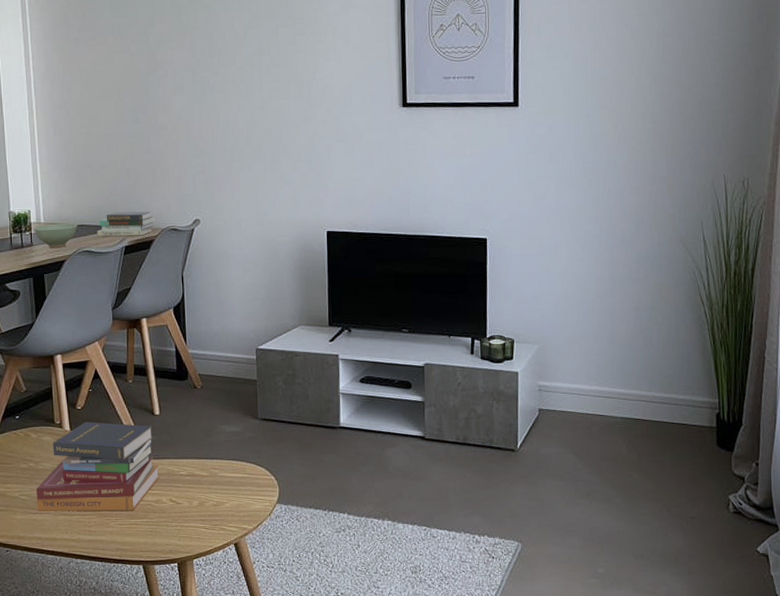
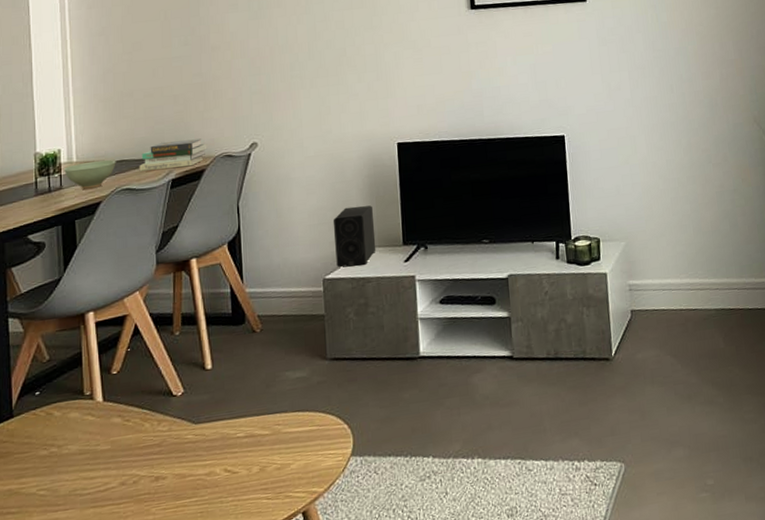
books: present [35,422,160,511] -> none [58,382,213,508]
speaker: none [266,286,304,340] -> present [333,205,376,268]

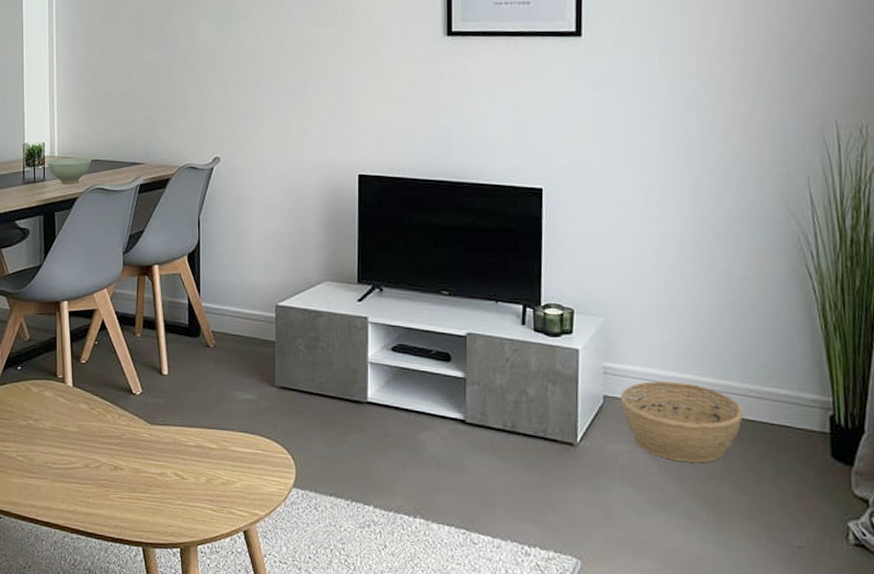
books: present [139,138,207,171] -> none [111,146,173,174]
speaker: present [333,205,376,268] -> none [288,235,330,297]
basket: none [644,286,744,357] -> present [620,380,744,463]

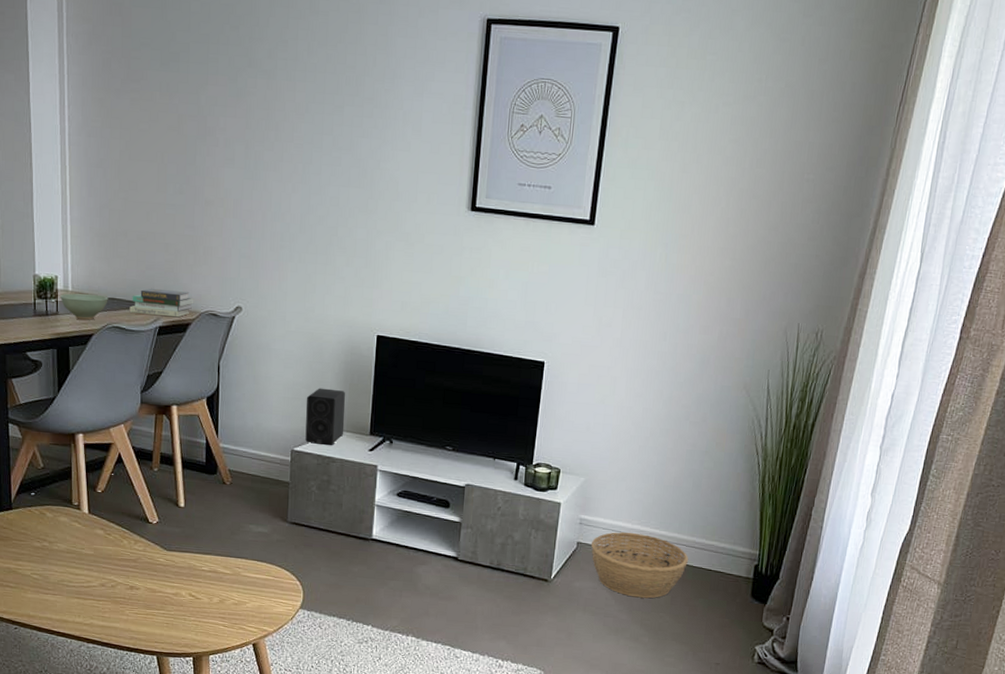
books: none [111,146,173,174] -> present [129,288,194,318]
speaker: none [288,235,330,297] -> present [305,388,346,445]

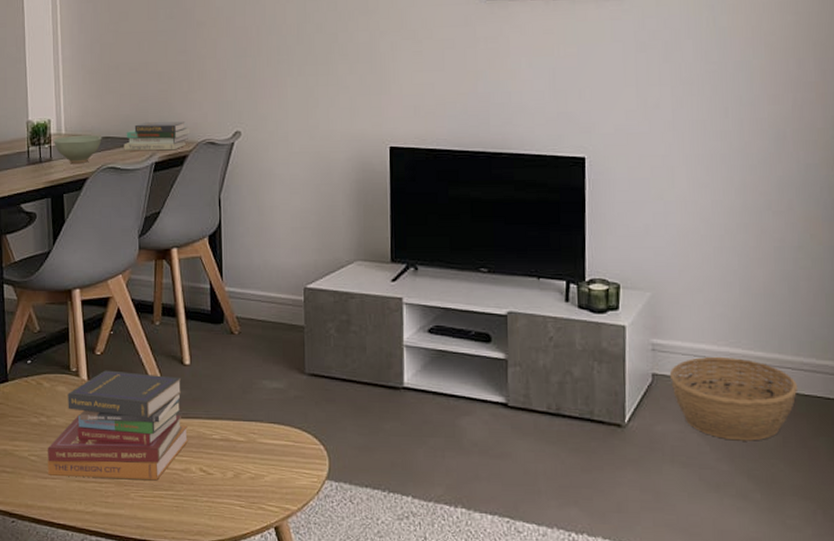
books: none [48,506,181,601] -> present [47,370,189,480]
speaker: present [305,388,346,445] -> none [316,213,362,278]

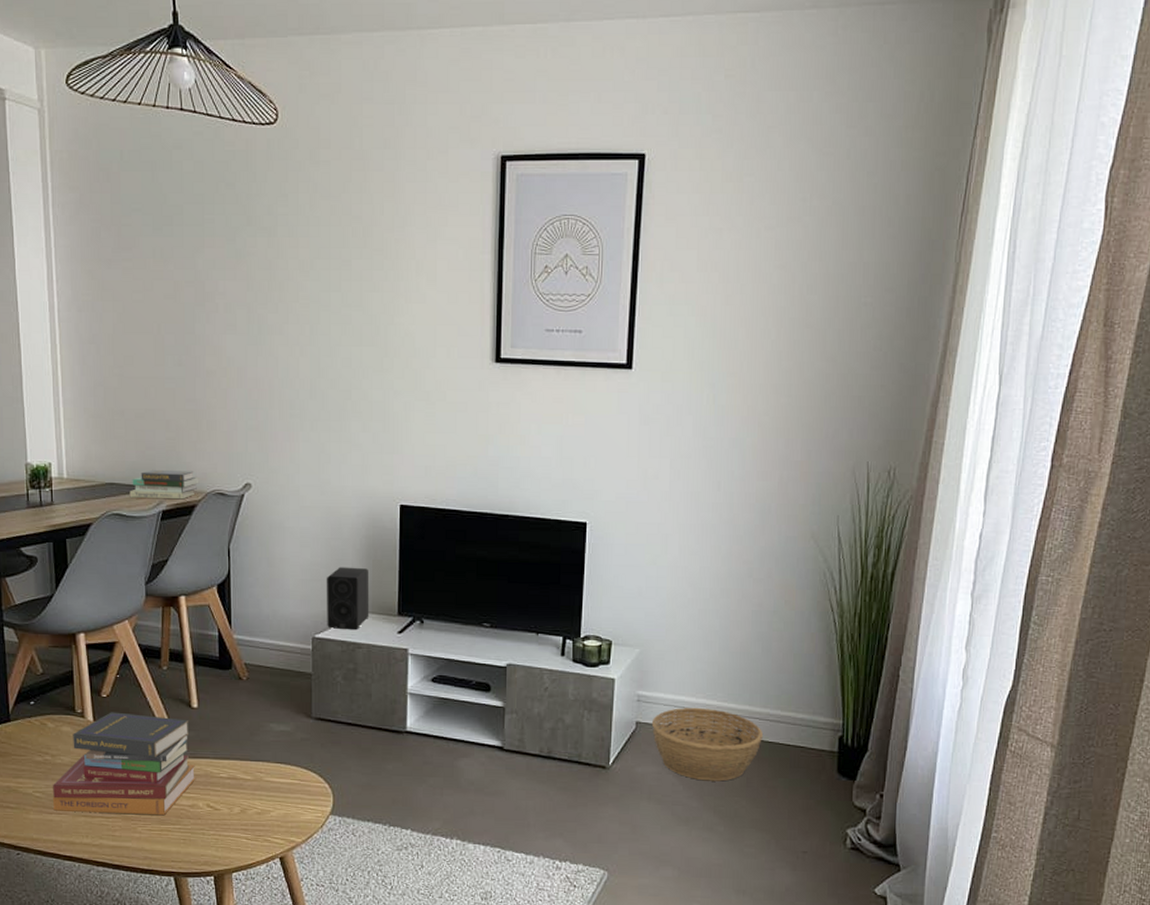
bowl: present [54,135,102,163] -> none [55,480,107,508]
speaker: none [316,213,362,278] -> present [326,567,370,629]

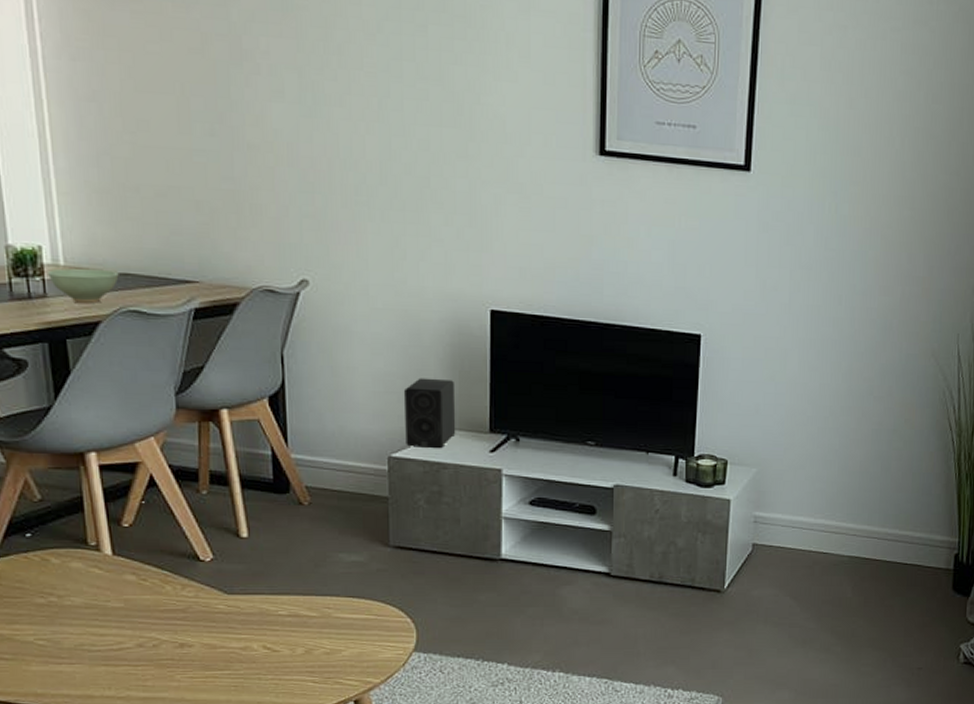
books: present [52,712,196,815] -> none [60,544,249,660]
bowl: none [55,480,107,508] -> present [48,268,119,303]
books: present [129,469,199,500] -> none [150,259,242,296]
basket: present [651,707,764,781] -> none [768,527,882,602]

